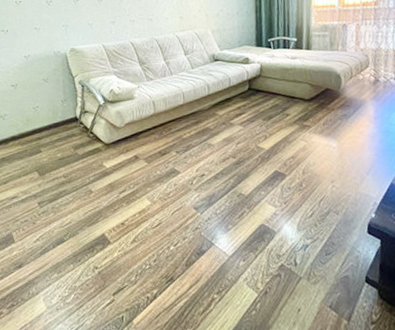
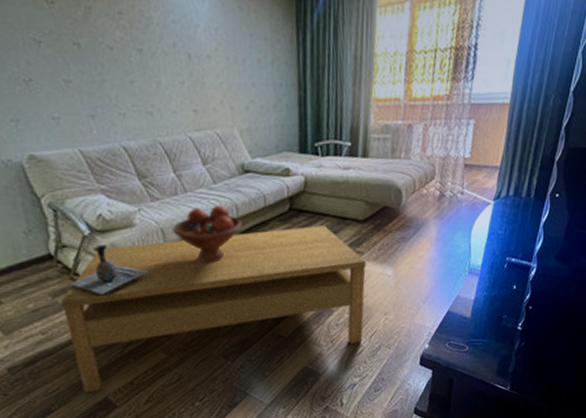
coffee table: none [79,103,314,228] -> present [60,225,367,393]
decorative vase: none [87,112,142,149] -> present [70,245,149,295]
fruit bowl: none [161,84,212,129] -> present [172,205,242,263]

